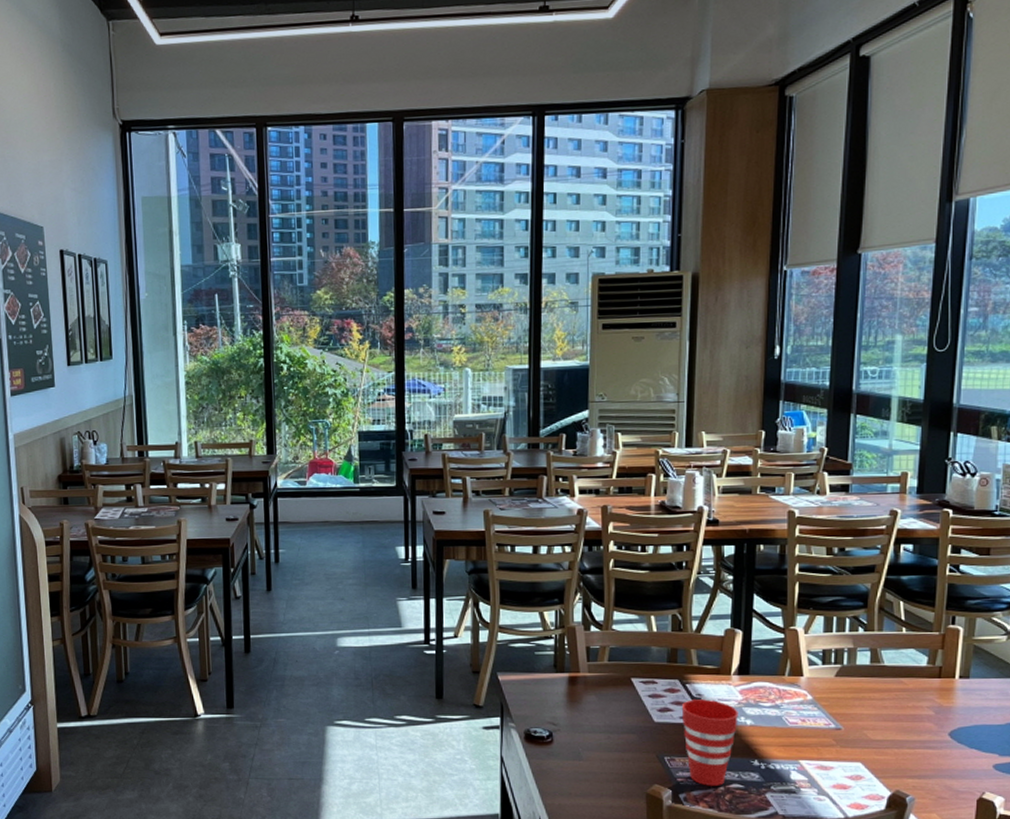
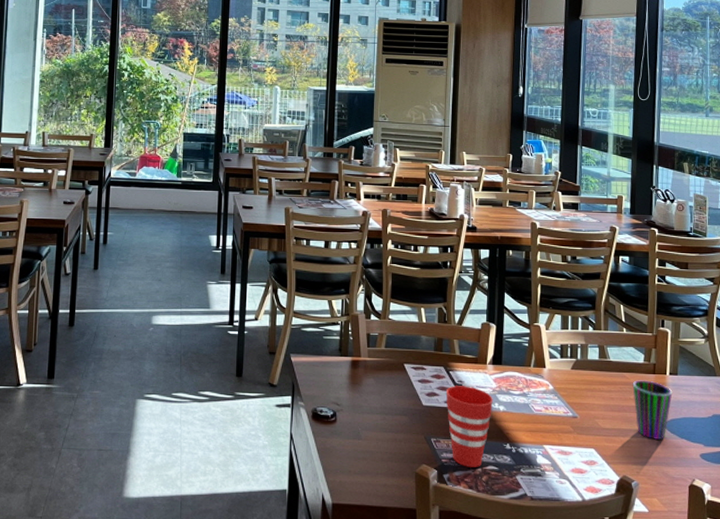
cup: none [911,685,962,750] -> present [632,380,673,440]

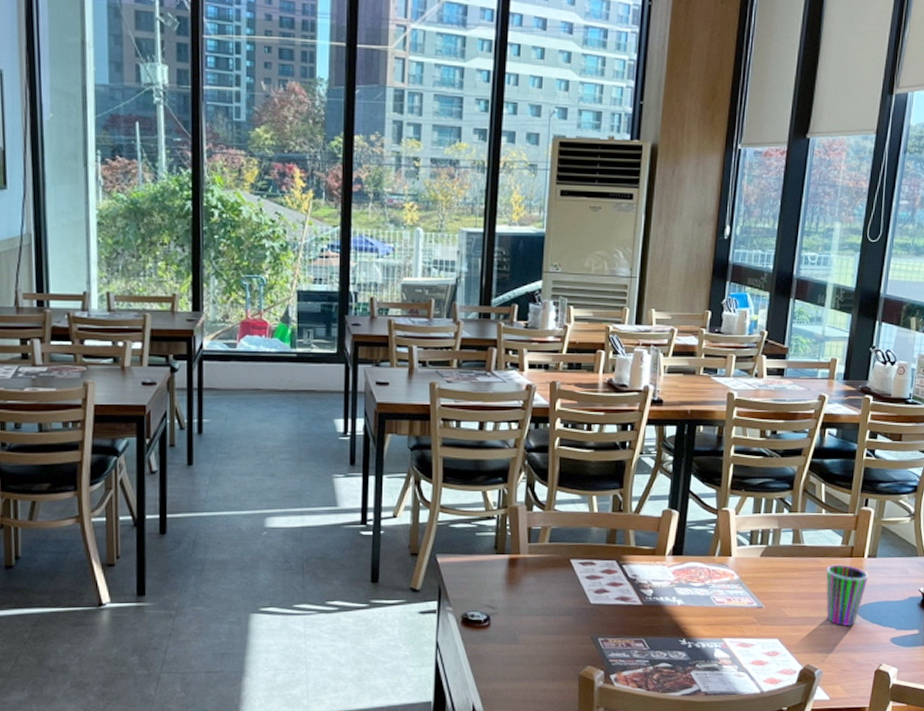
cup: present [447,386,493,467] -> none [617,580,670,666]

